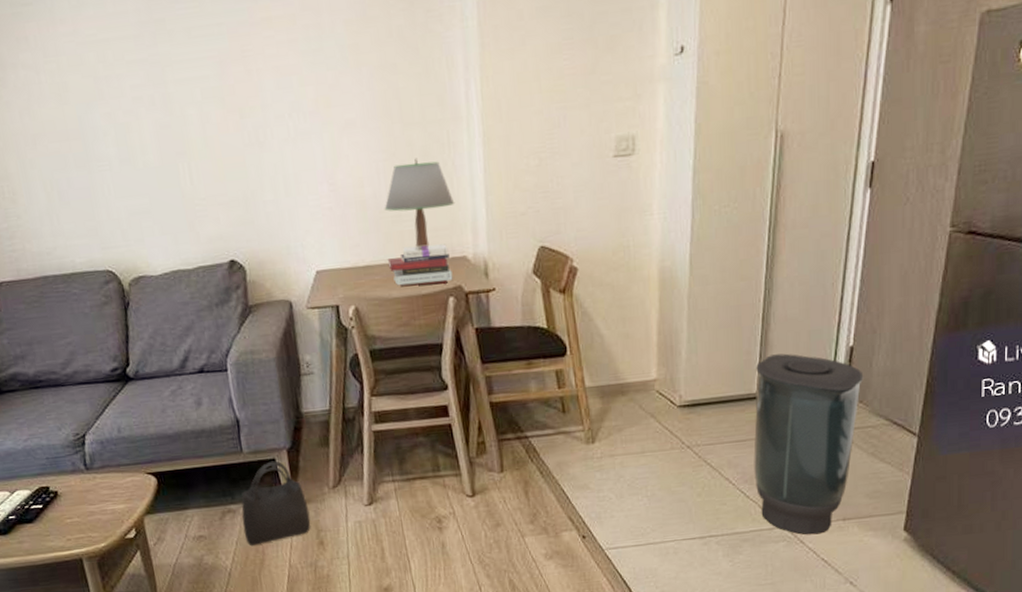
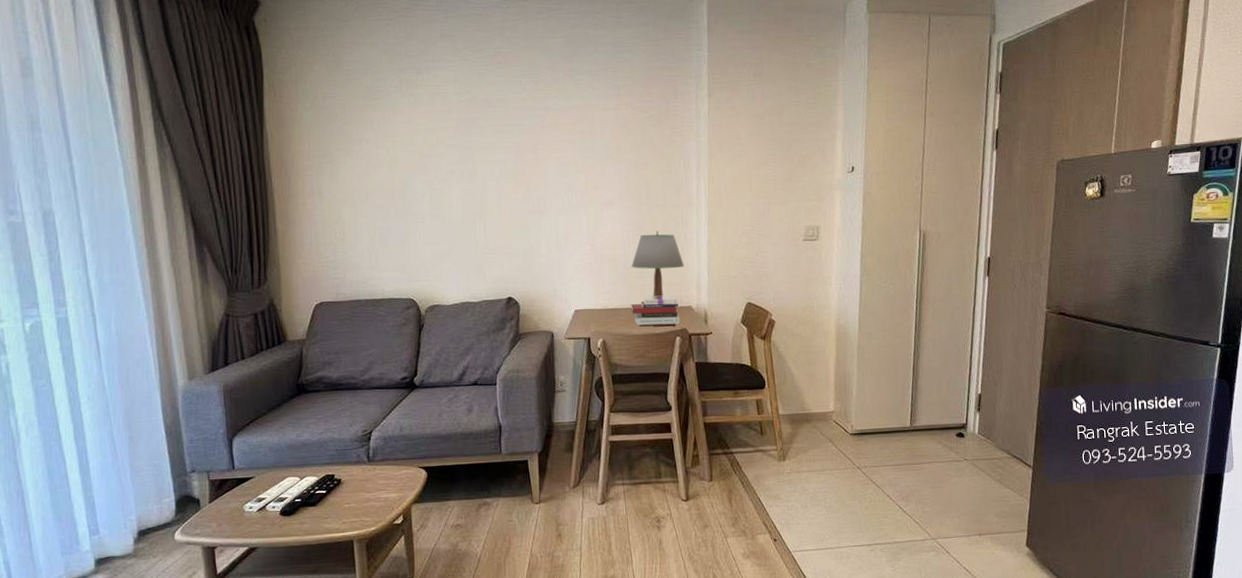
handbag: present [241,460,311,546] -> none [494,462,552,535]
trash can: present [753,353,864,535] -> none [908,396,990,547]

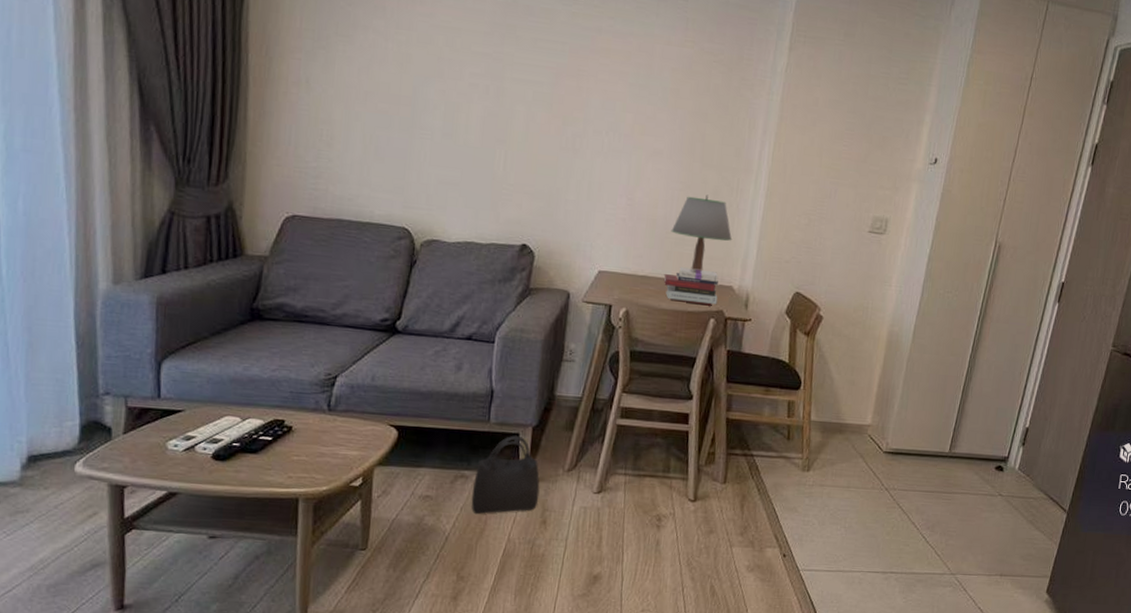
handbag: none [494,462,552,535] -> present [471,435,540,514]

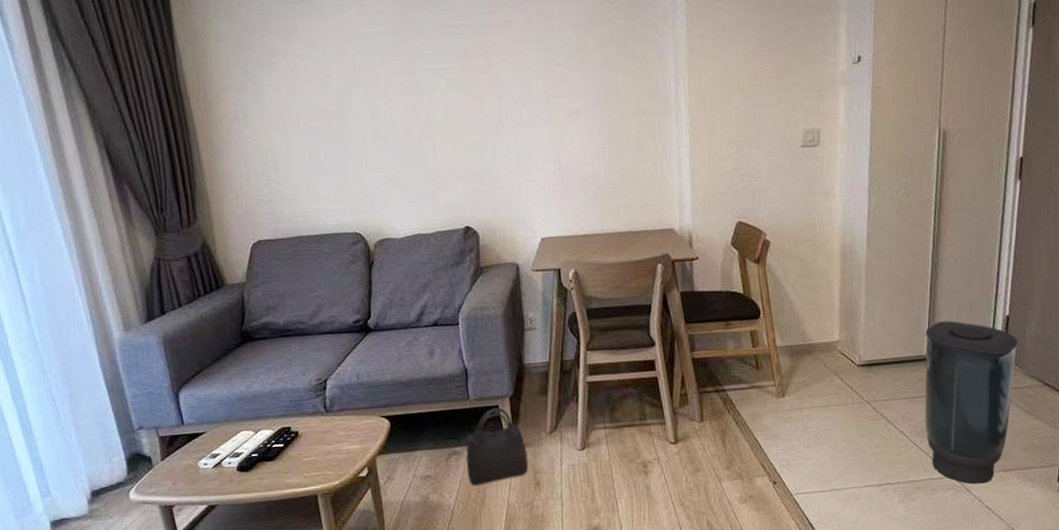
books: present [663,267,719,306] -> none [604,217,662,254]
table lamp: present [671,194,733,272] -> none [602,143,665,220]
trash can: none [935,422,1033,585] -> present [924,320,1019,484]

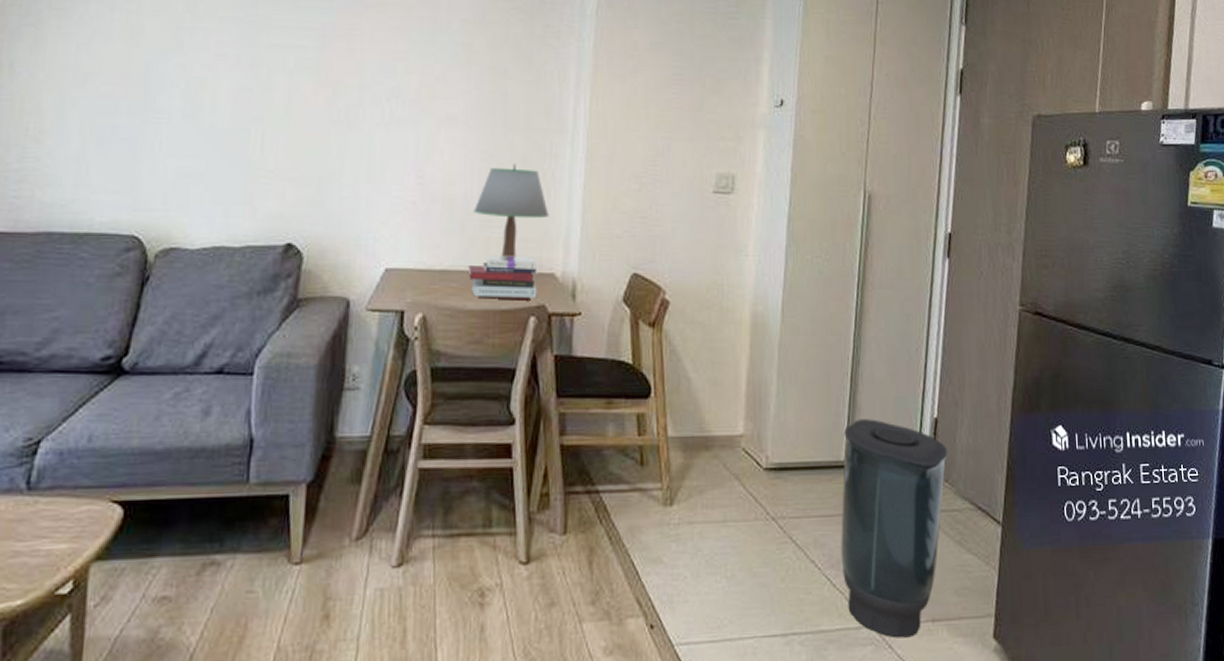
handbag: present [466,407,529,485] -> none [225,497,320,615]
table lamp: none [602,143,665,220] -> present [473,163,550,258]
books: none [604,217,662,254] -> present [467,255,537,301]

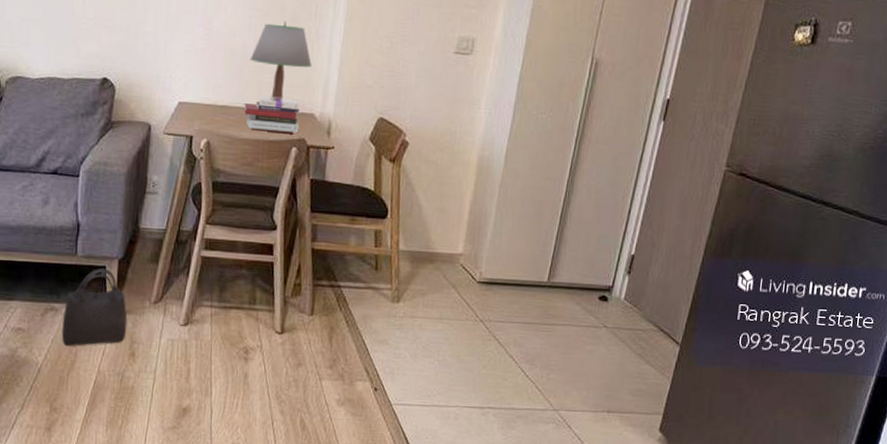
handbag: none [225,497,320,615] -> present [61,268,128,346]
trash can: present [841,419,948,638] -> none [535,250,640,422]

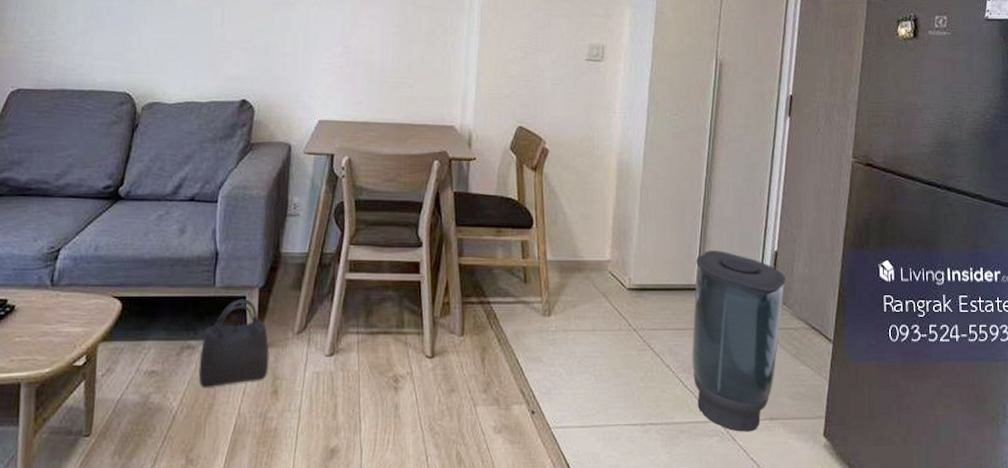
books: present [243,96,300,135] -> none [384,110,440,148]
table lamp: present [249,21,313,100] -> none [388,36,450,113]
trash can: none [535,250,640,422] -> present [692,250,787,432]

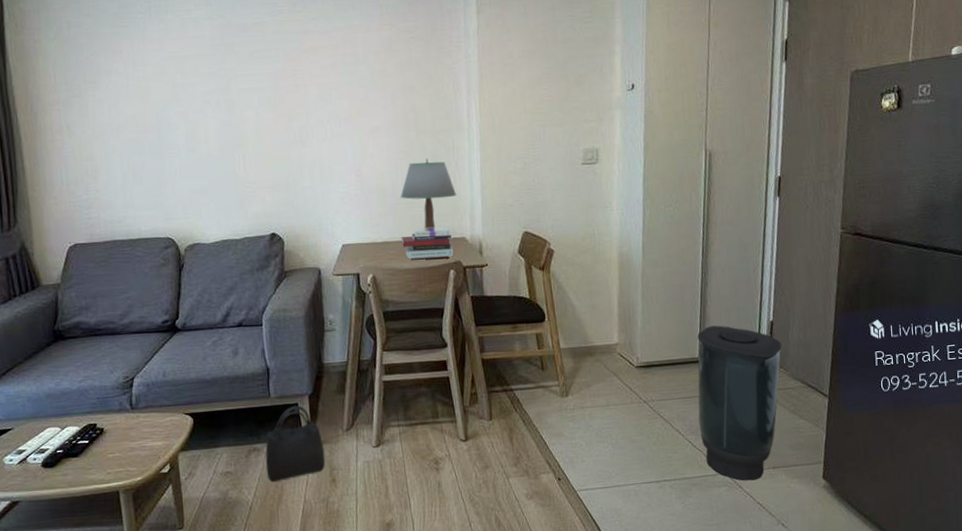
books: none [384,110,440,148] -> present [401,227,454,260]
table lamp: none [388,36,450,113] -> present [400,158,457,229]

